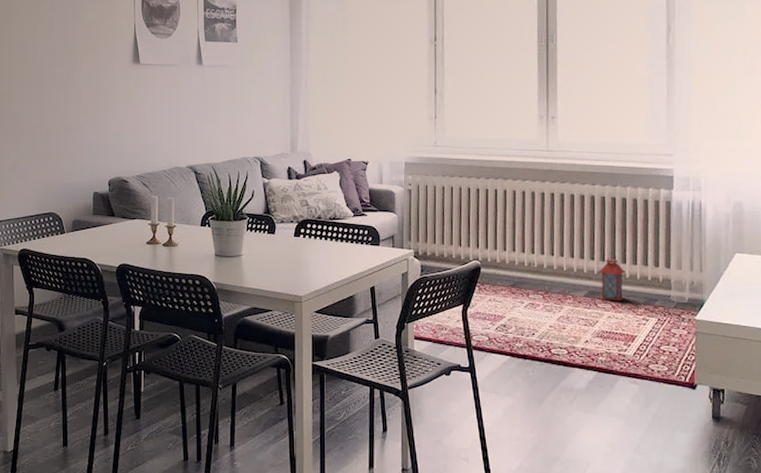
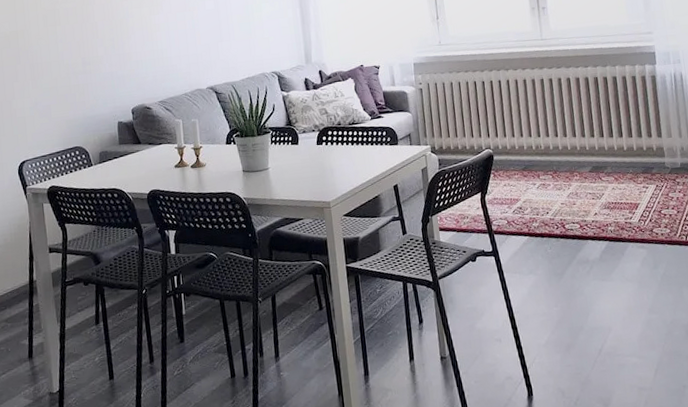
lantern: present [598,251,625,301] -> none [599,126,626,173]

